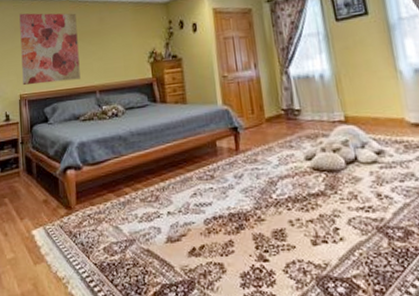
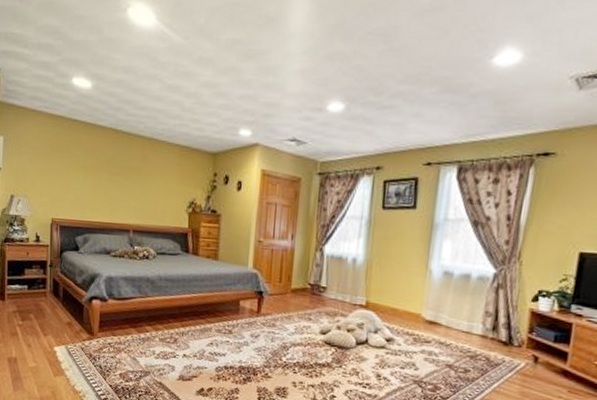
wall art: present [19,13,81,86] -> none [56,132,118,215]

